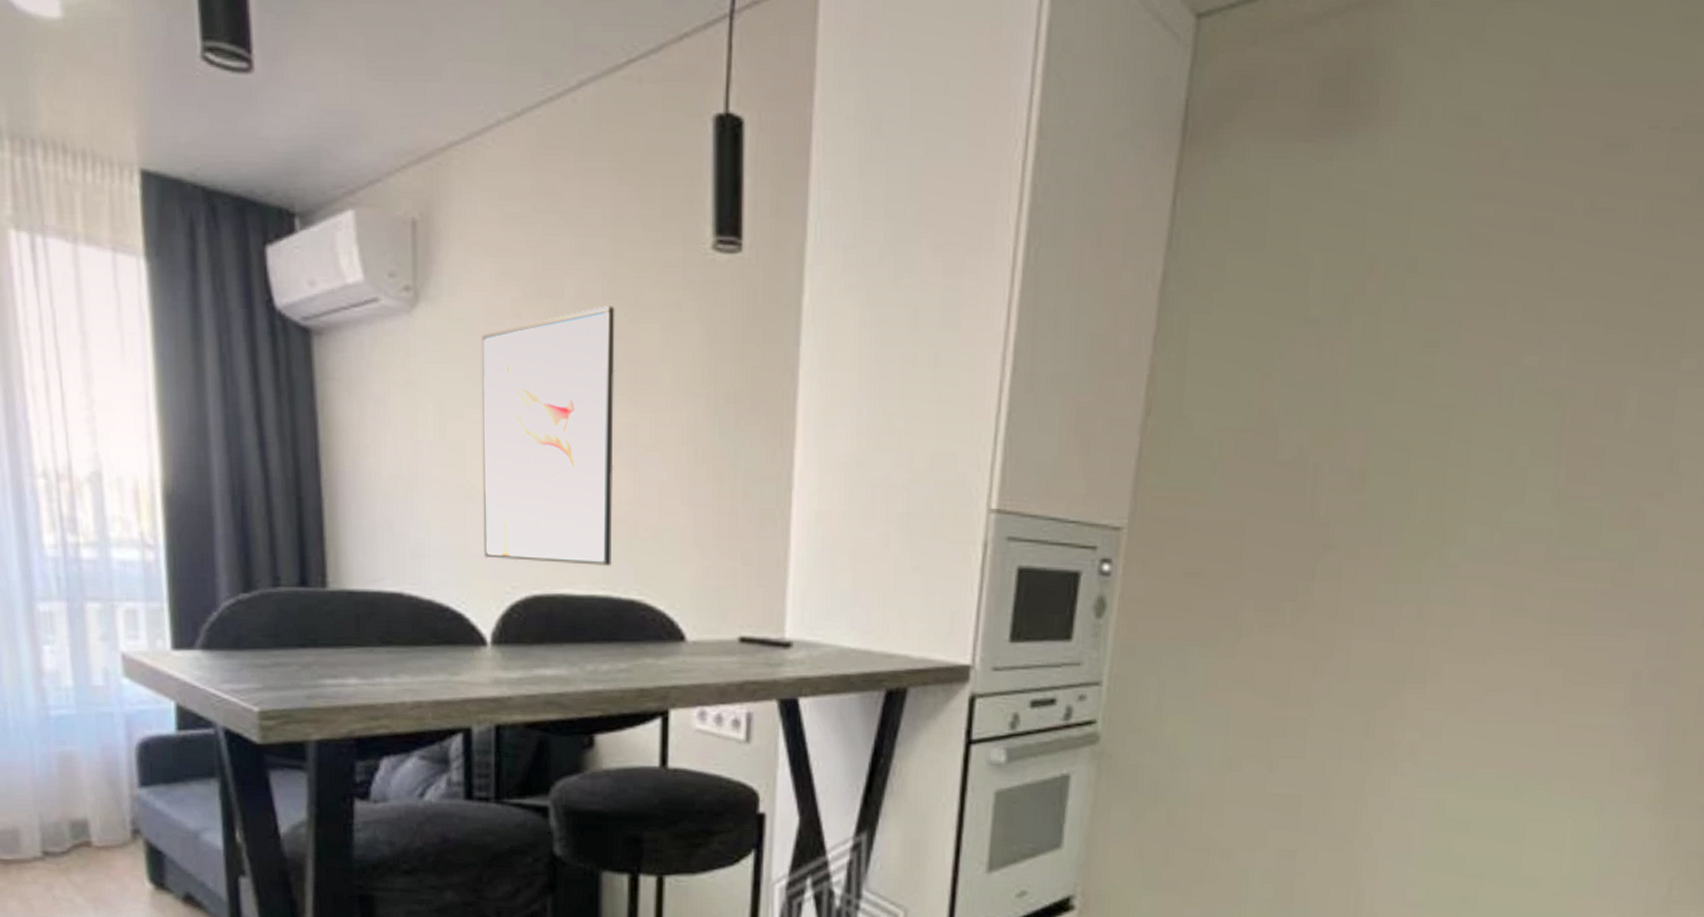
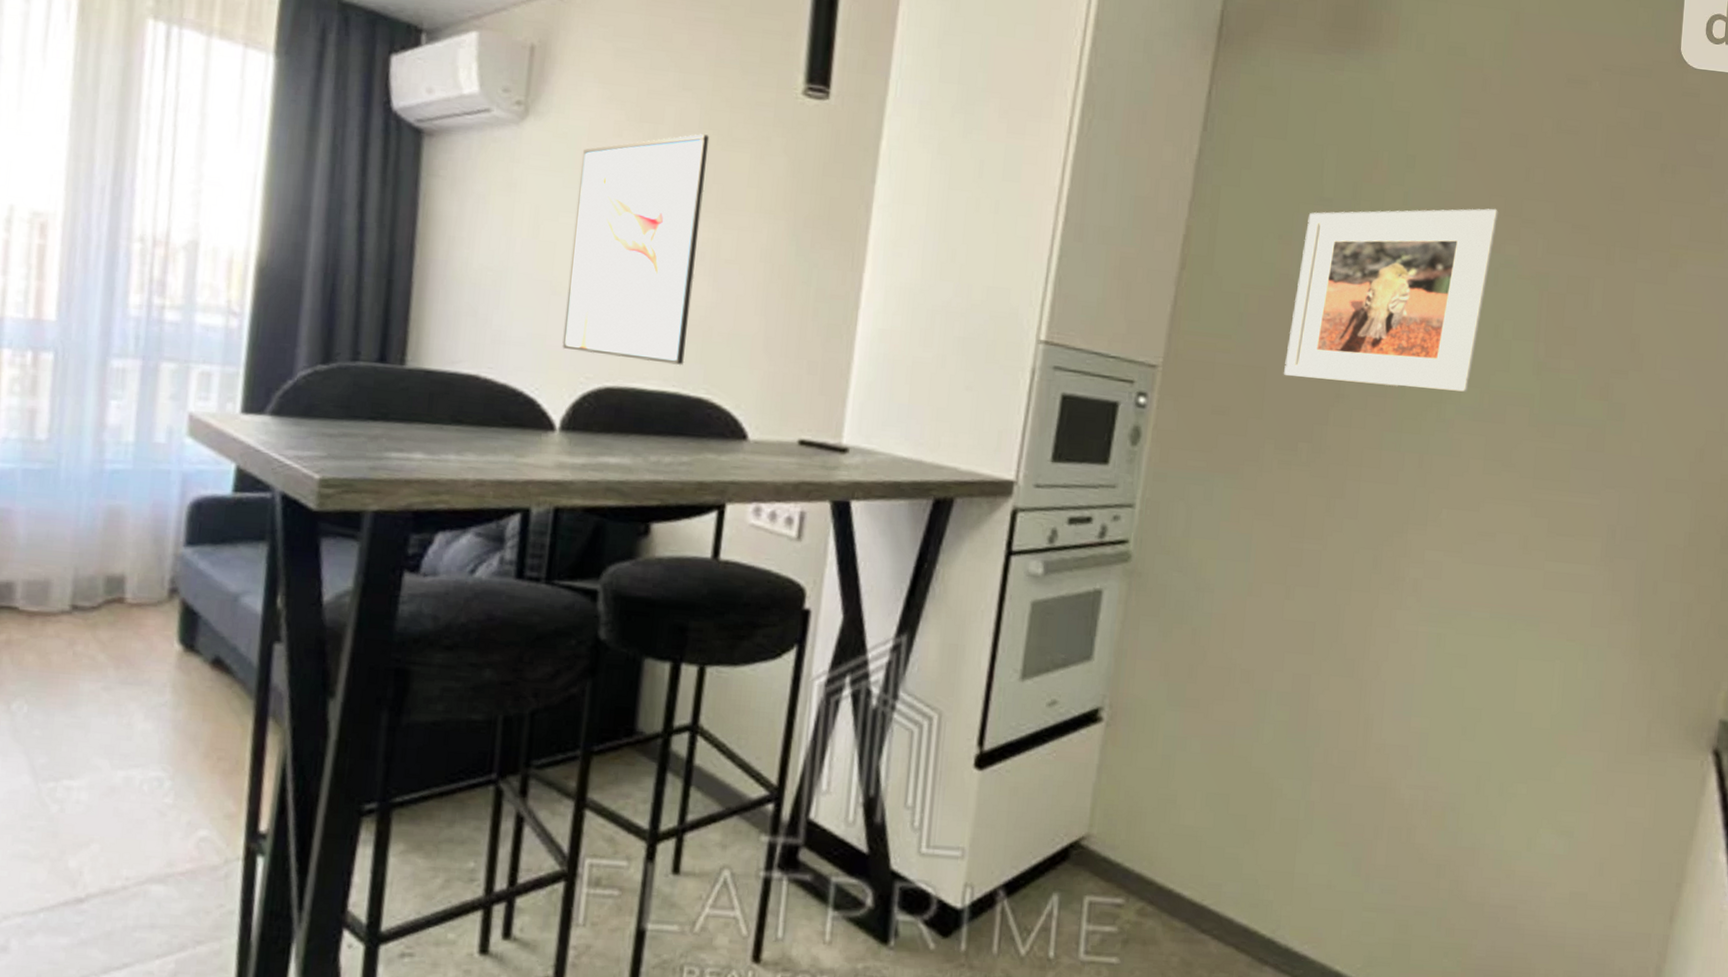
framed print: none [1263,312,1517,532] -> present [1283,208,1499,392]

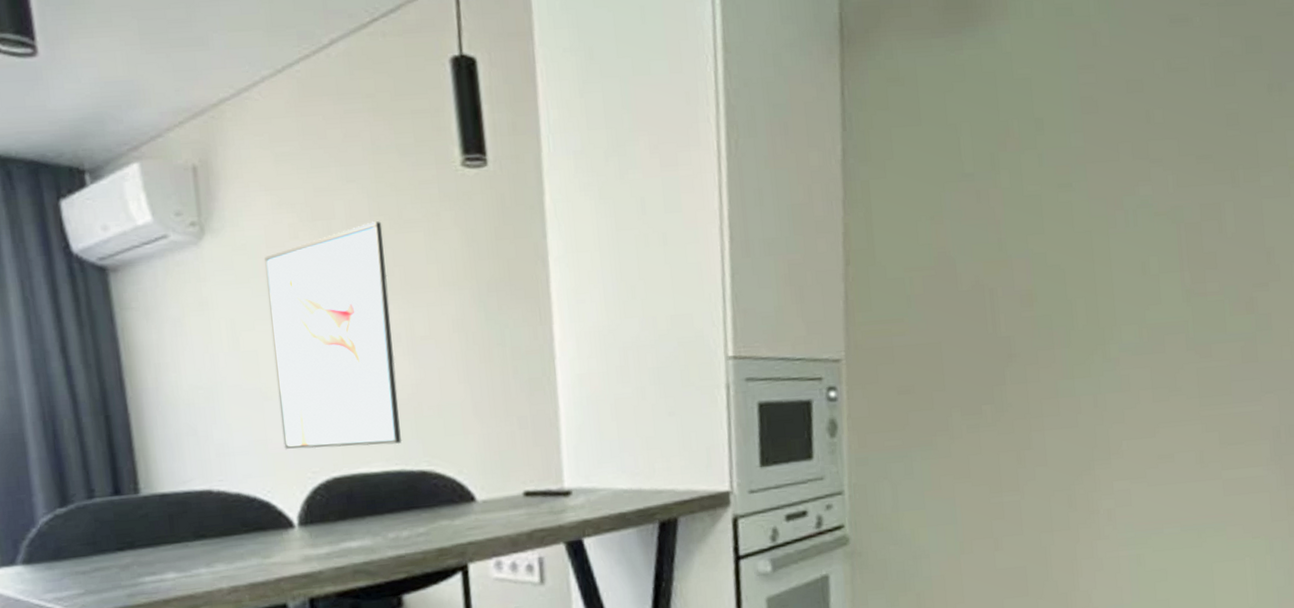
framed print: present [1283,208,1499,392] -> none [954,154,1128,347]

